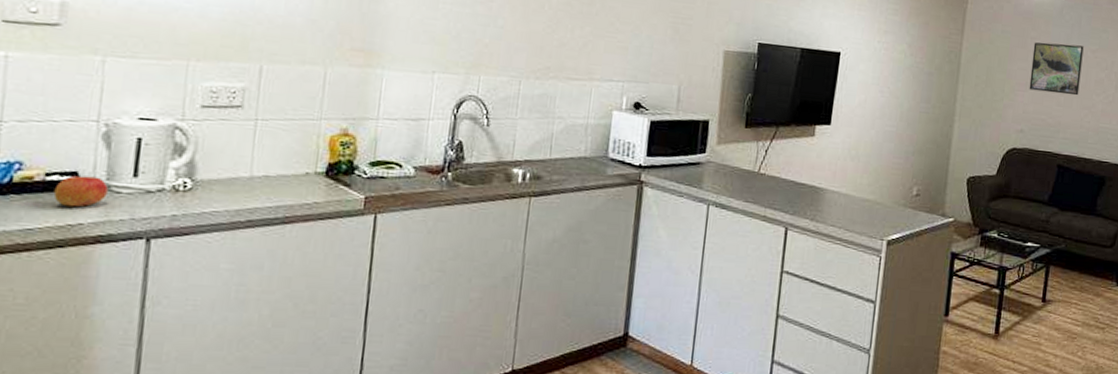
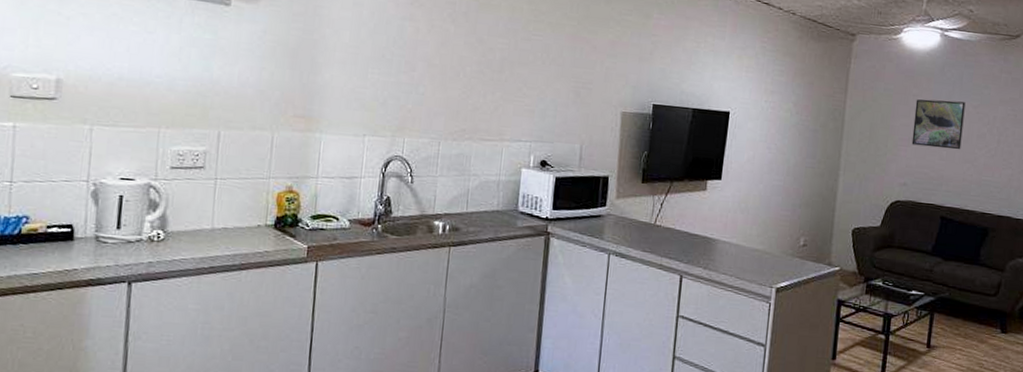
apple: present [53,175,108,208] -> none [53,227,97,255]

